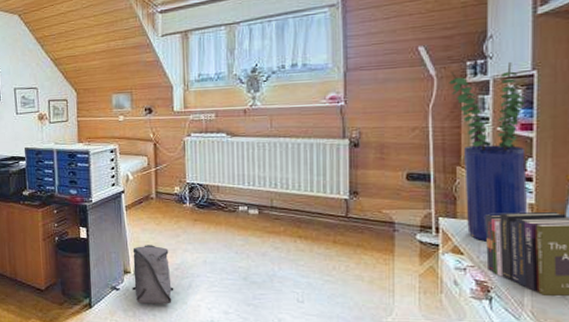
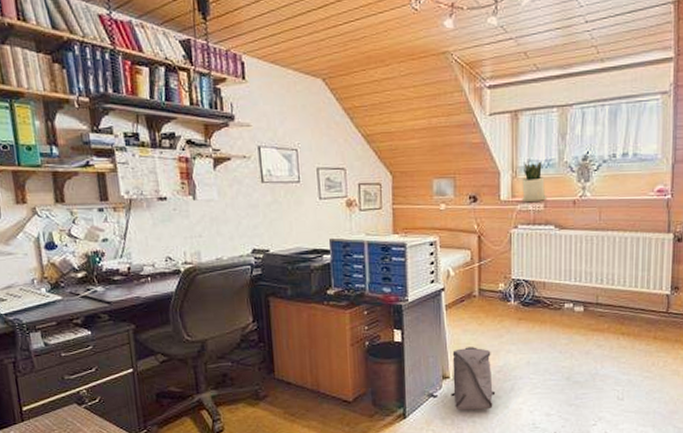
planter: none [193,75,219,113] -> present [521,161,548,203]

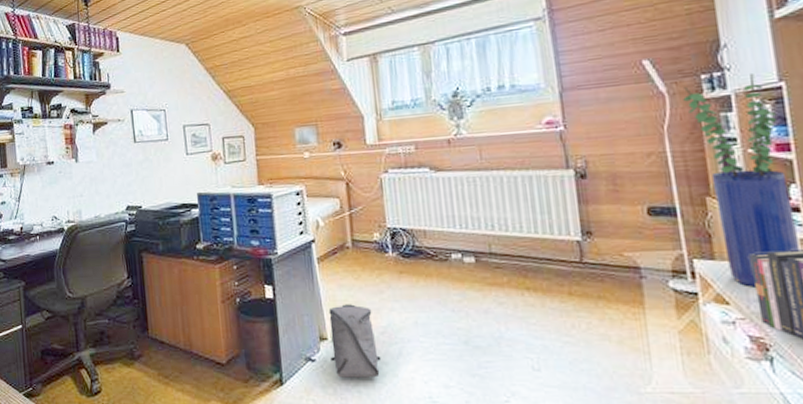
planter: present [521,161,548,203] -> none [387,101,418,145]

